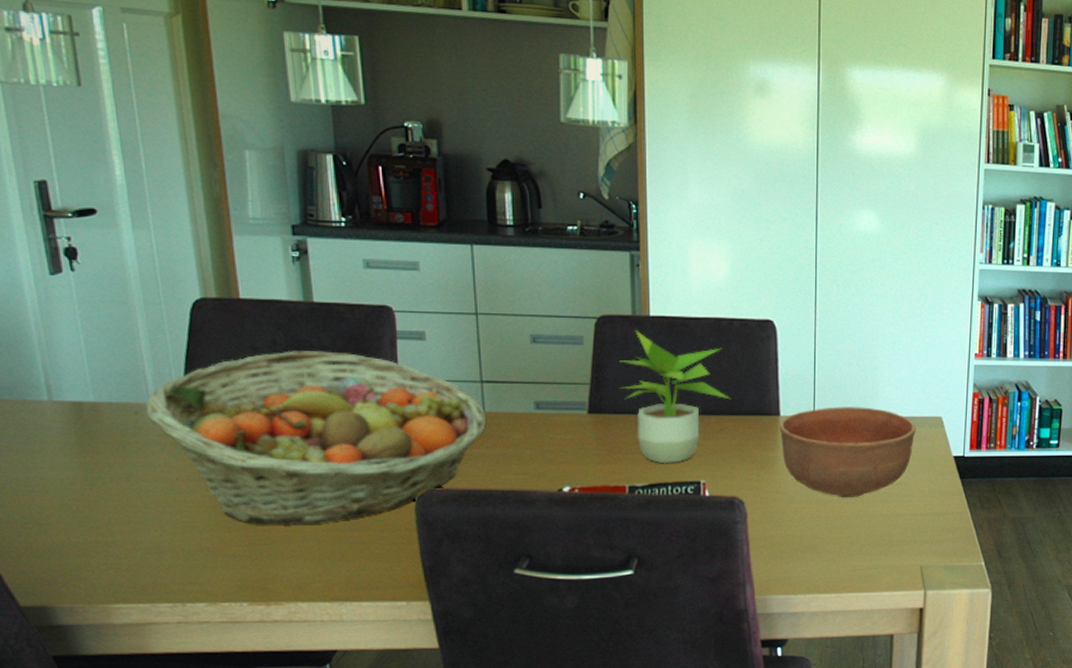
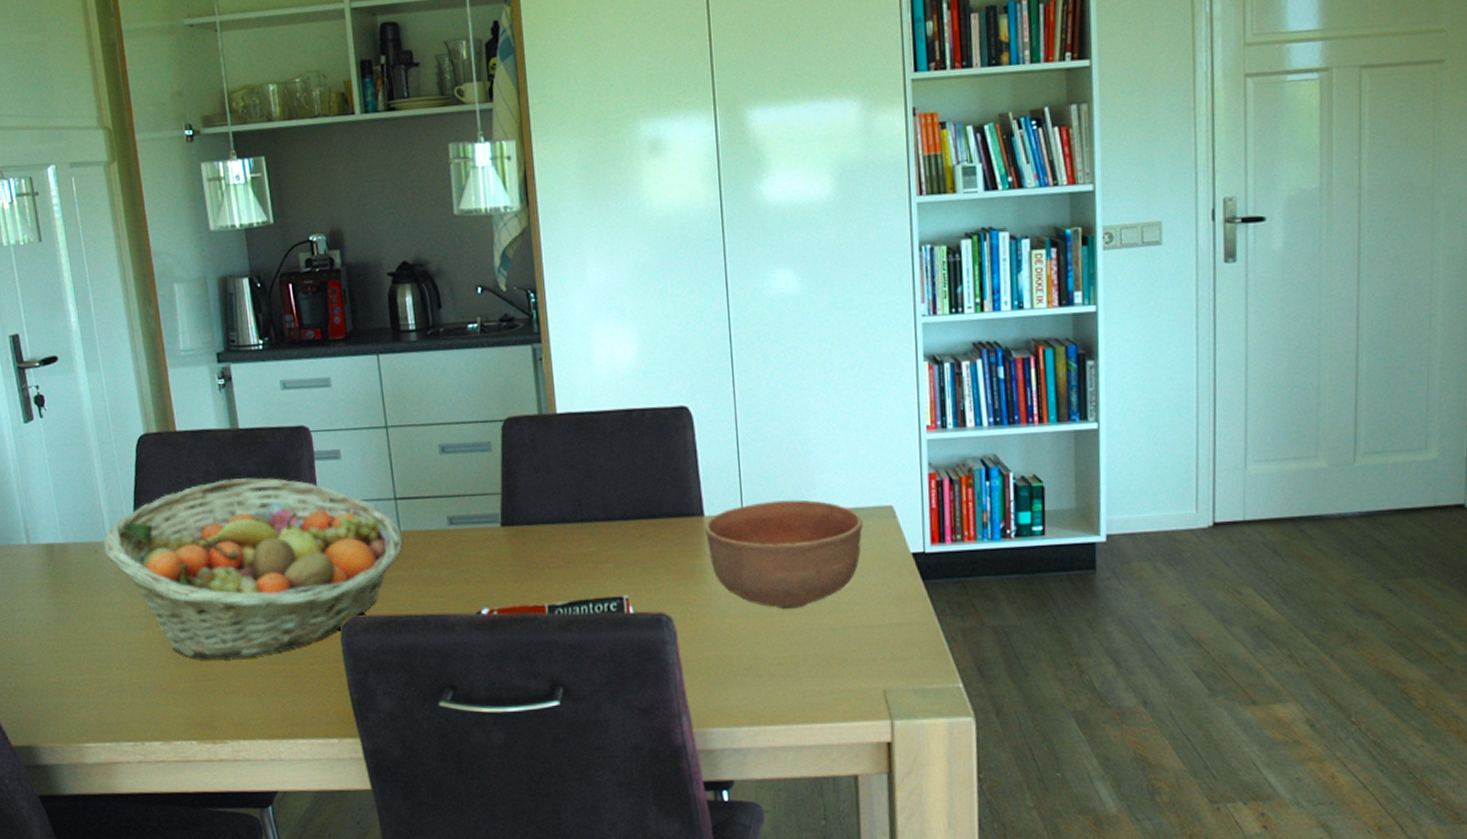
potted plant: present [619,331,731,464] -> none [529,431,649,579]

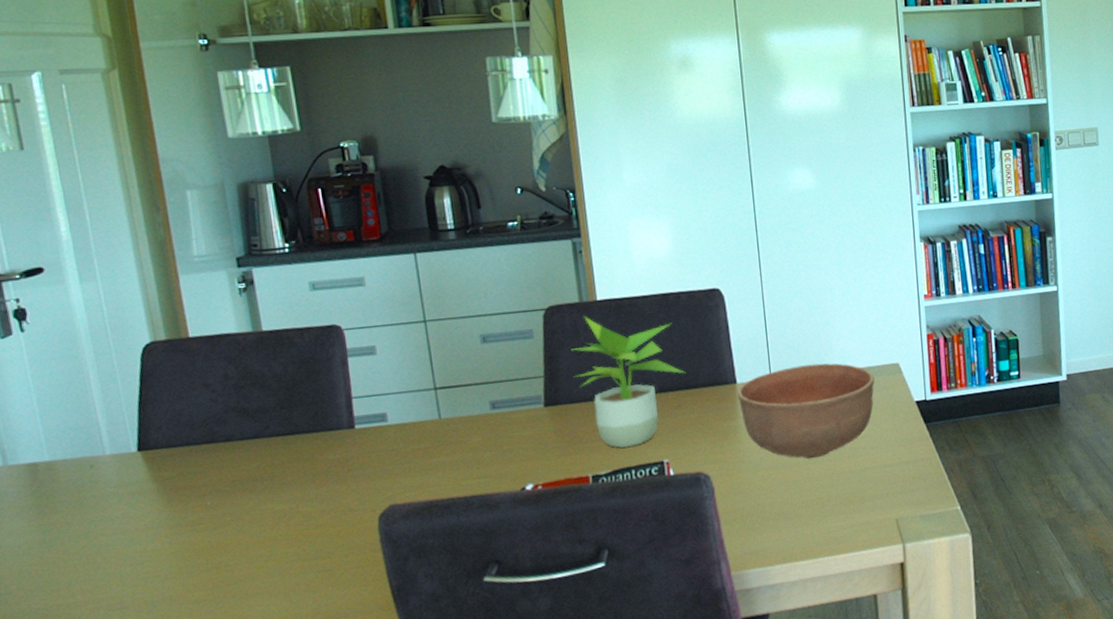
fruit basket: present [103,477,403,660] -> none [100,377,444,566]
potted plant: none [529,431,649,579] -> present [571,317,686,448]

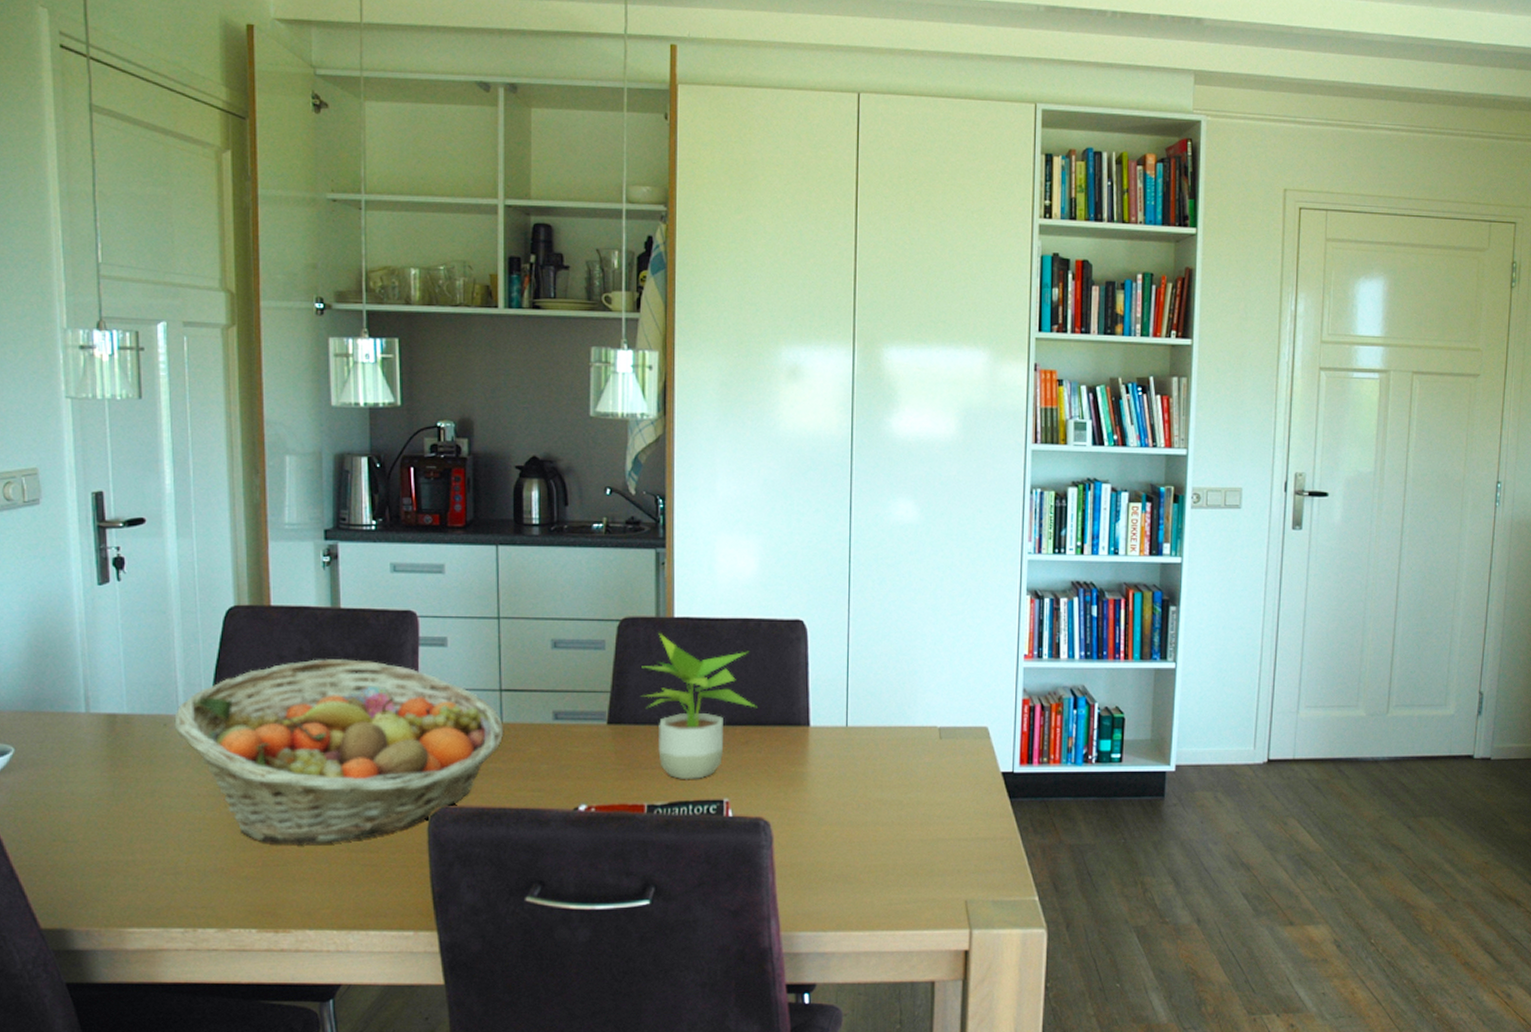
fruit basket: none [100,377,444,566] -> present [174,659,504,846]
bowl: present [738,363,875,459] -> none [810,716,959,820]

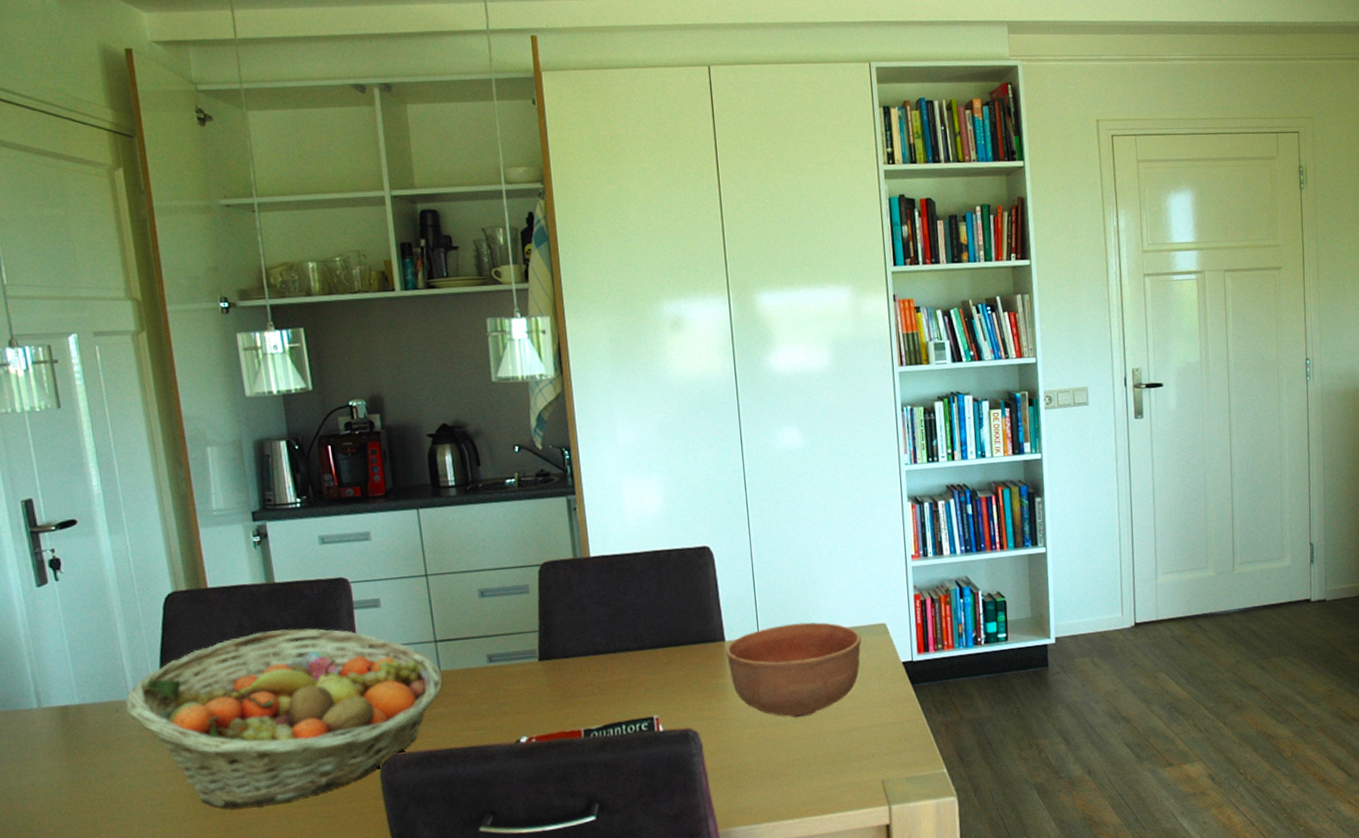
potted plant: present [641,634,757,780] -> none [565,573,676,703]
bowl: none [810,716,959,820] -> present [726,622,862,718]

